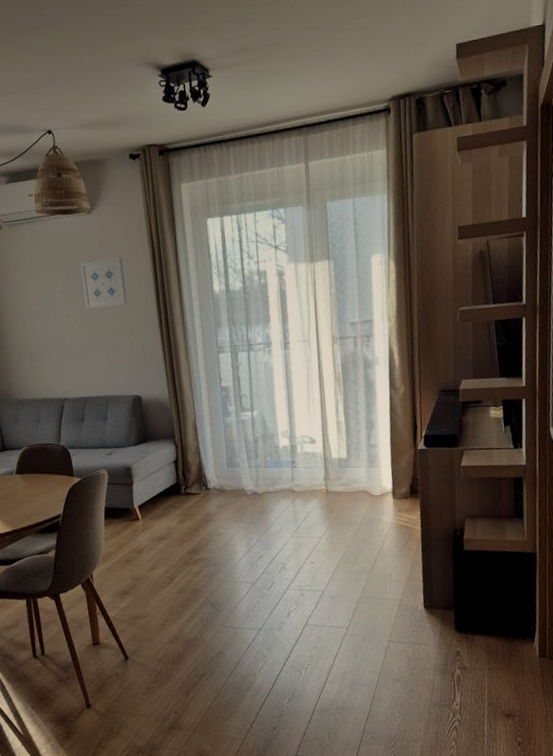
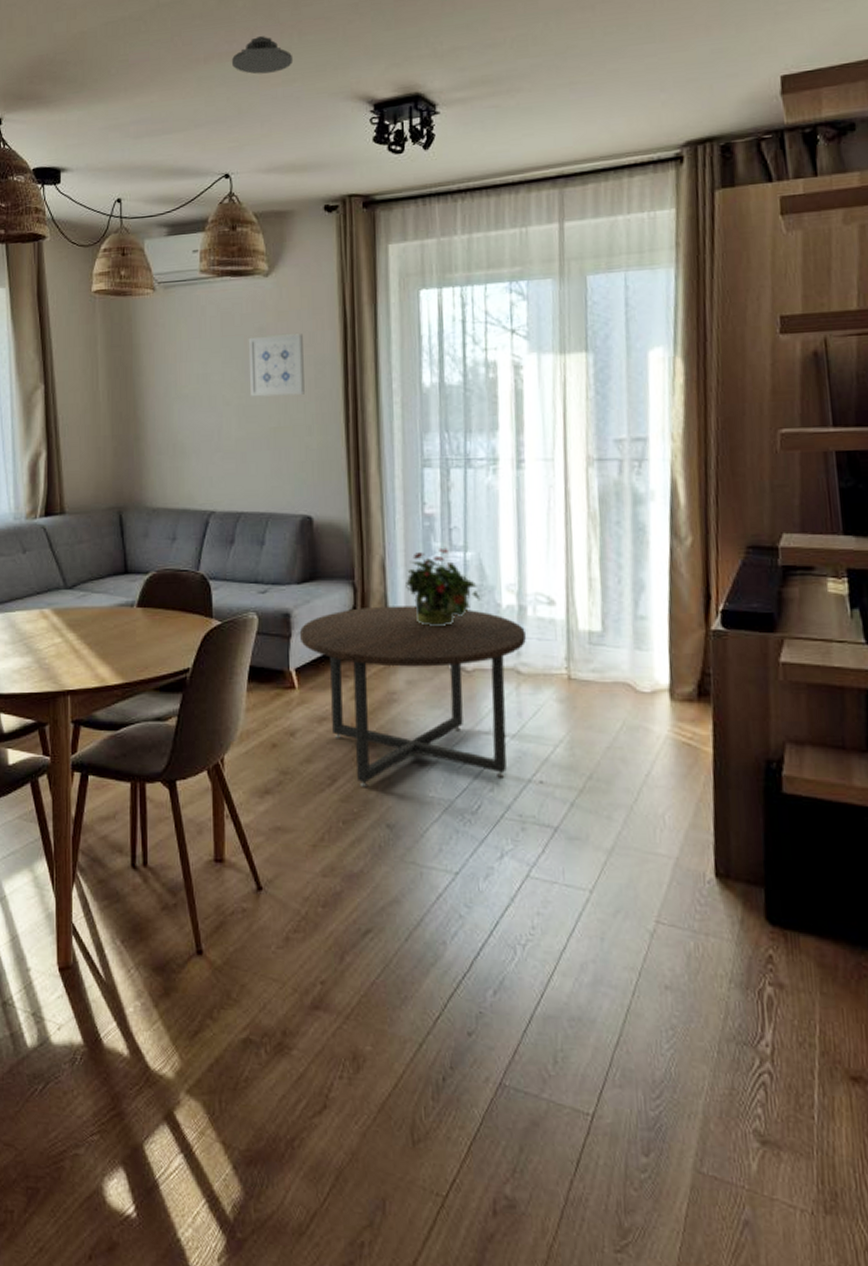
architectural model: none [43,11,94,45] -> present [231,36,294,75]
coffee table: none [138,452,297,582] -> present [299,606,526,788]
potted plant: none [212,409,265,466] -> present [406,547,481,626]

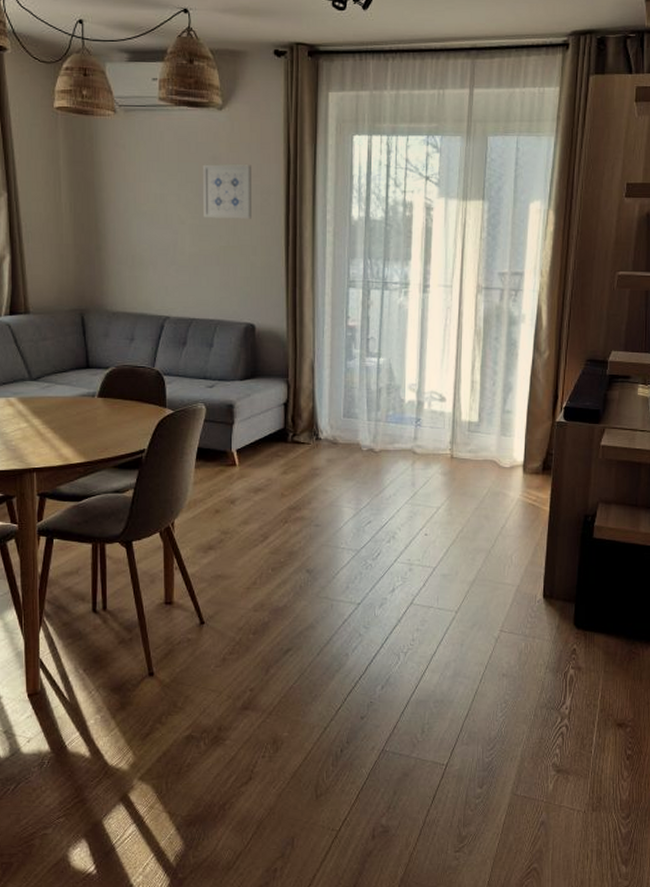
coffee table: present [299,606,526,788] -> none [240,400,421,543]
potted plant: present [406,547,481,626] -> none [330,353,389,416]

